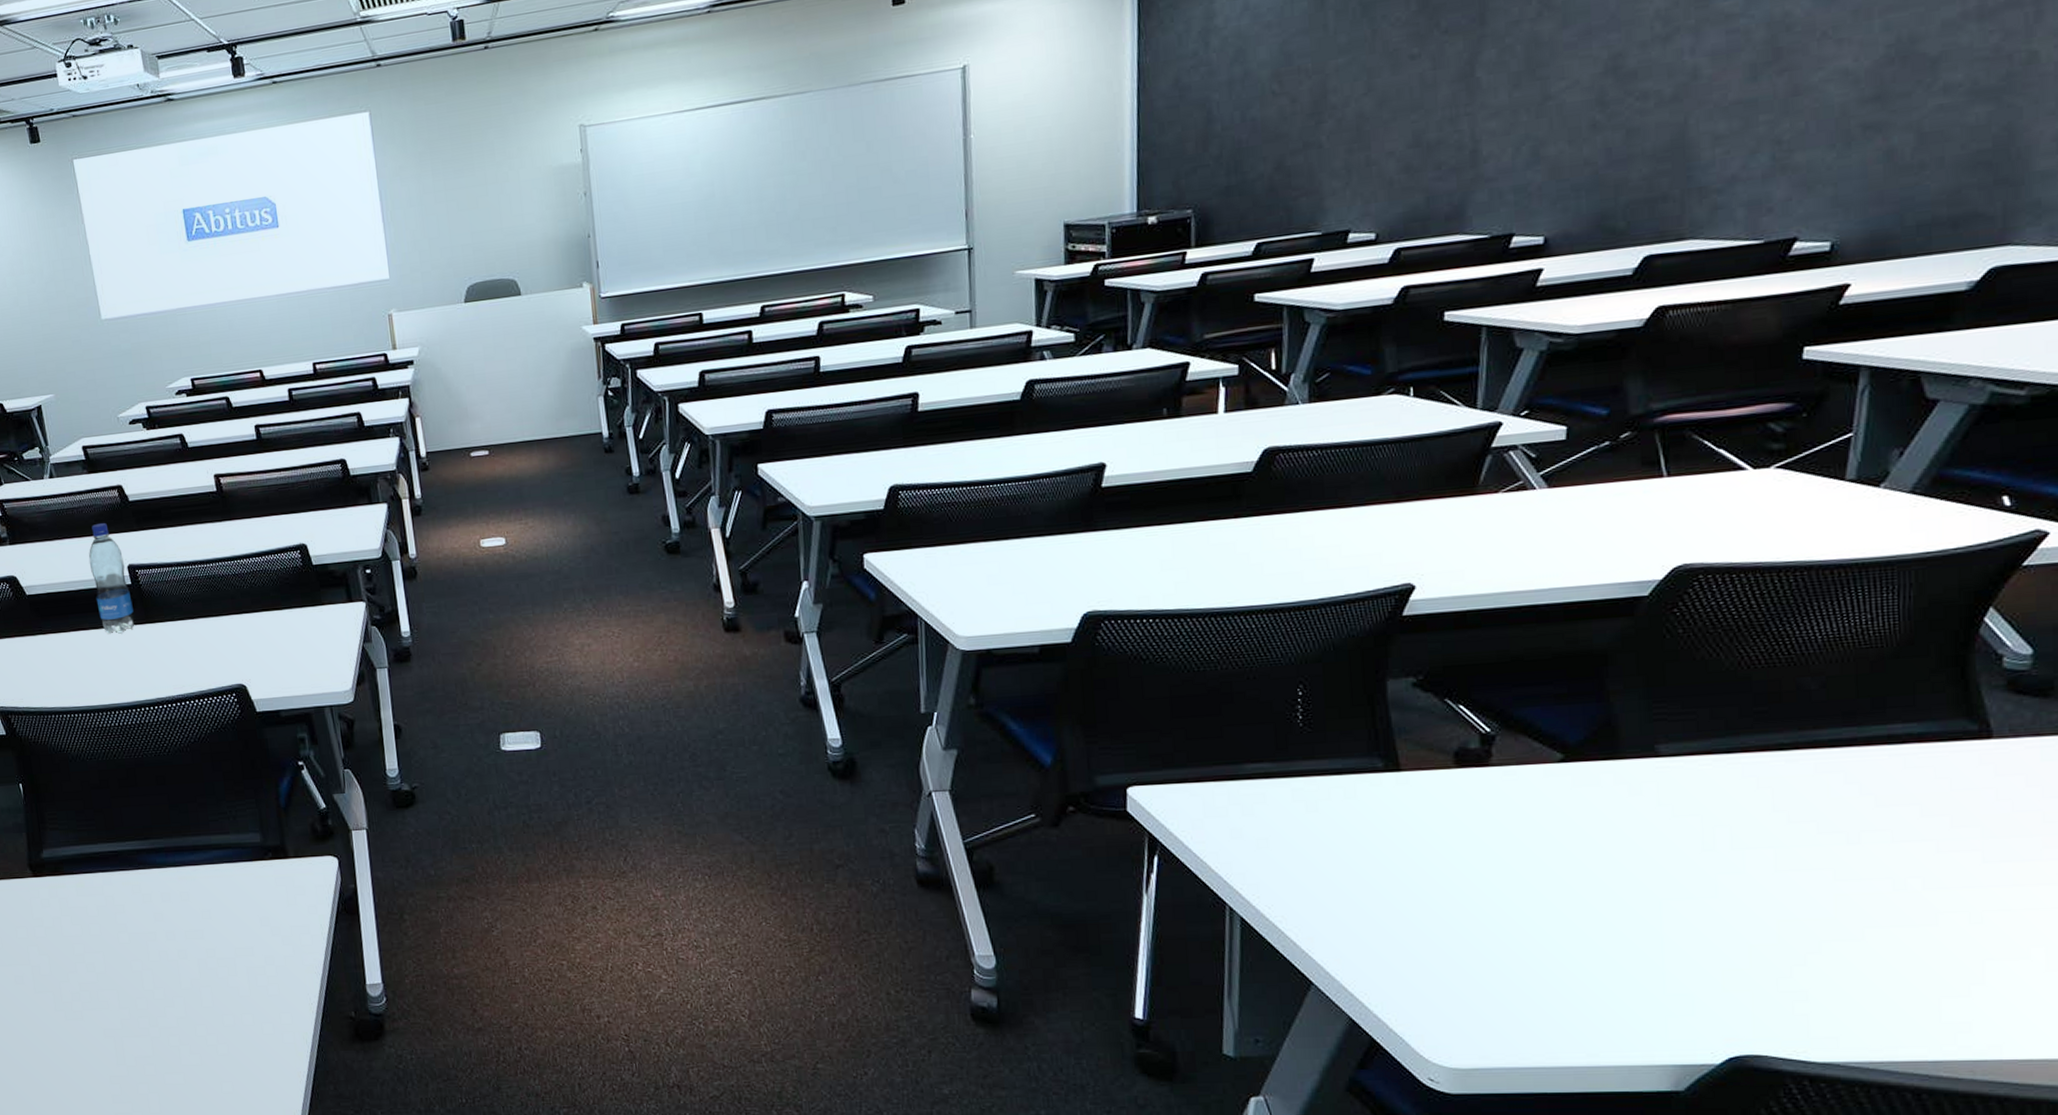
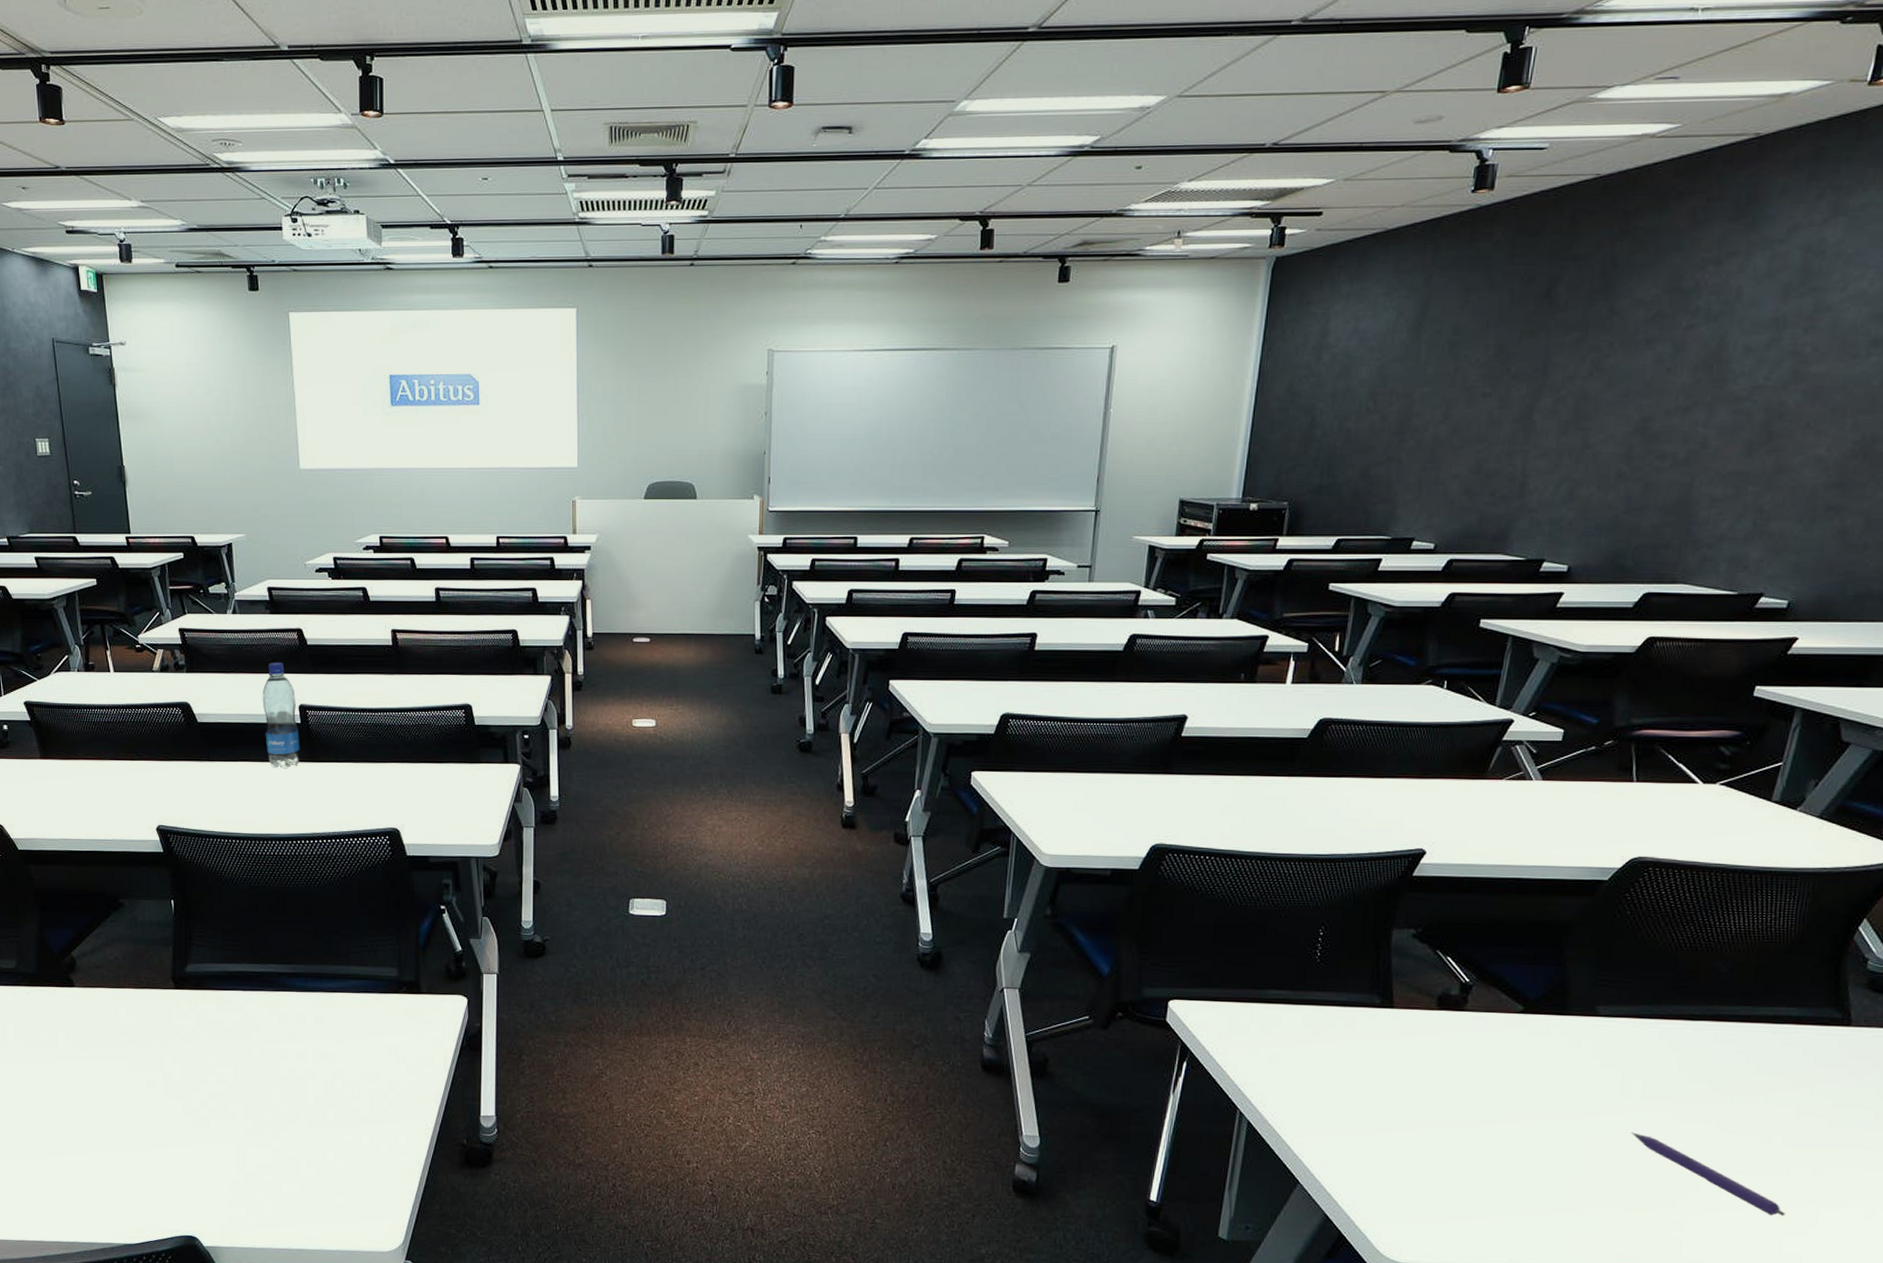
pen: none [1721,891,1940,976] -> present [1630,1132,1785,1216]

